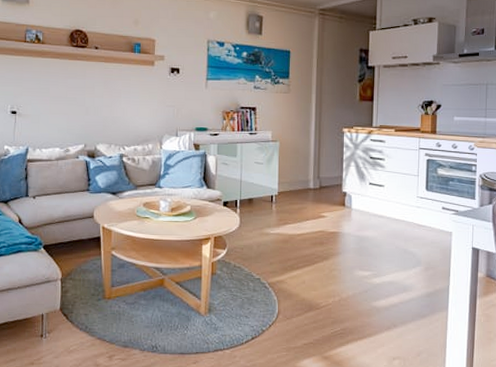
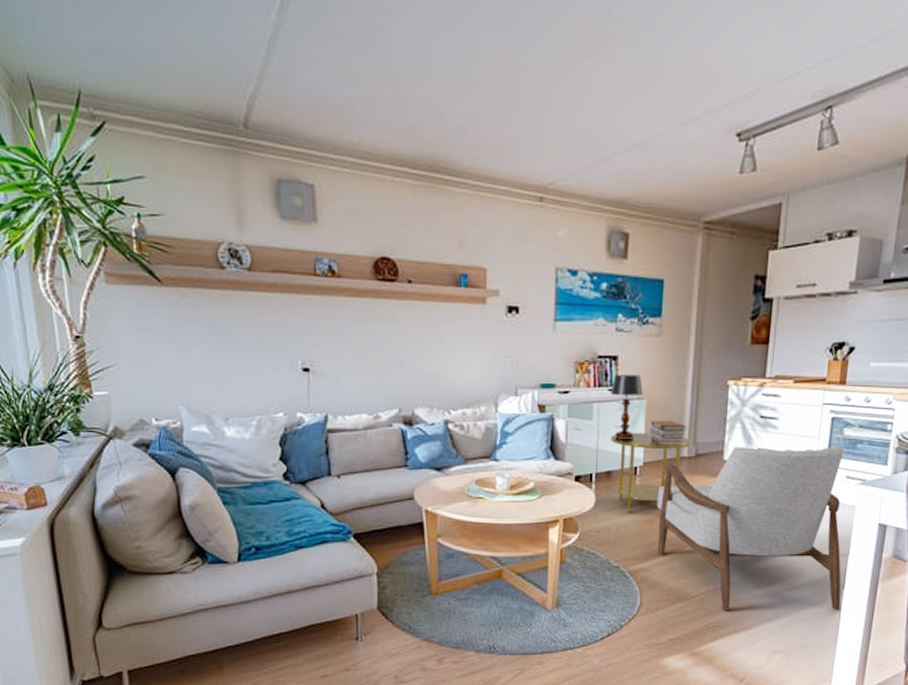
table lamp: none [250,122,276,174] -> present [610,375,643,440]
side table: none [252,168,316,233] -> present [611,433,692,513]
book stack: none [282,158,312,179] -> present [649,420,687,446]
armchair: none [290,181,446,322] -> present [657,445,844,611]

